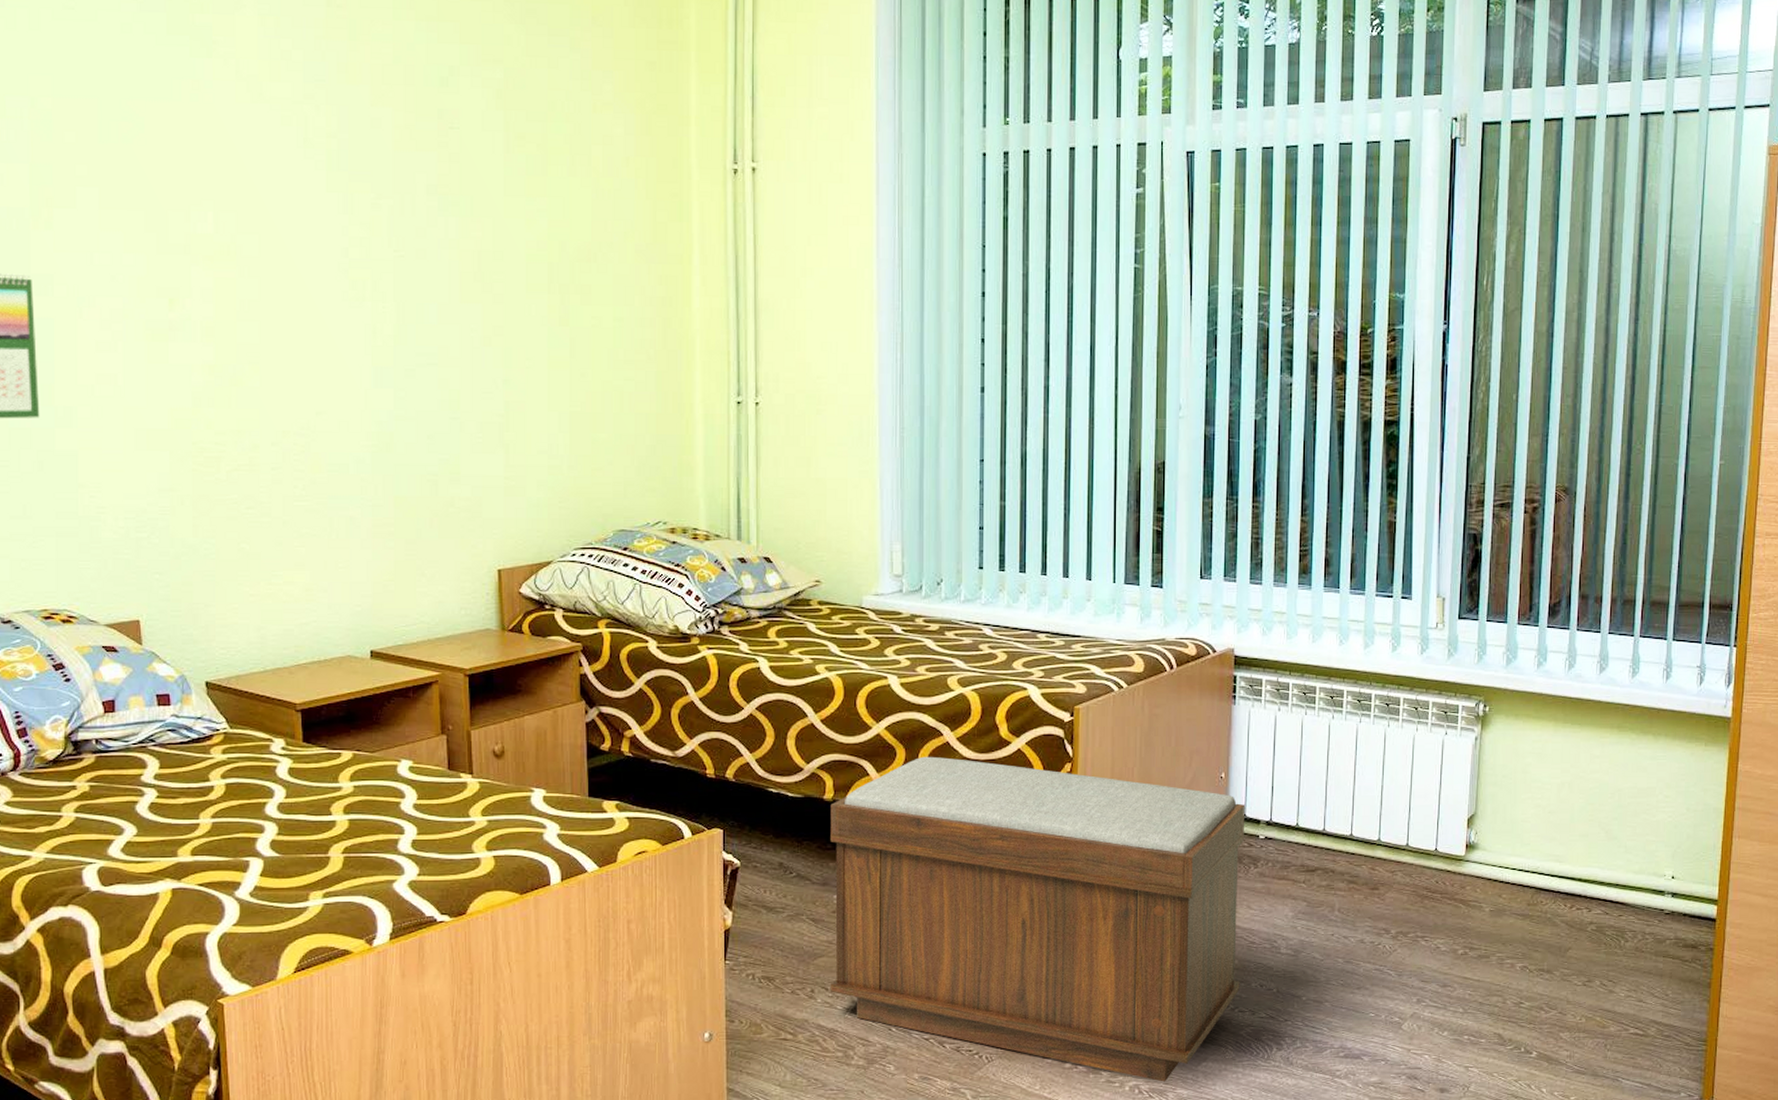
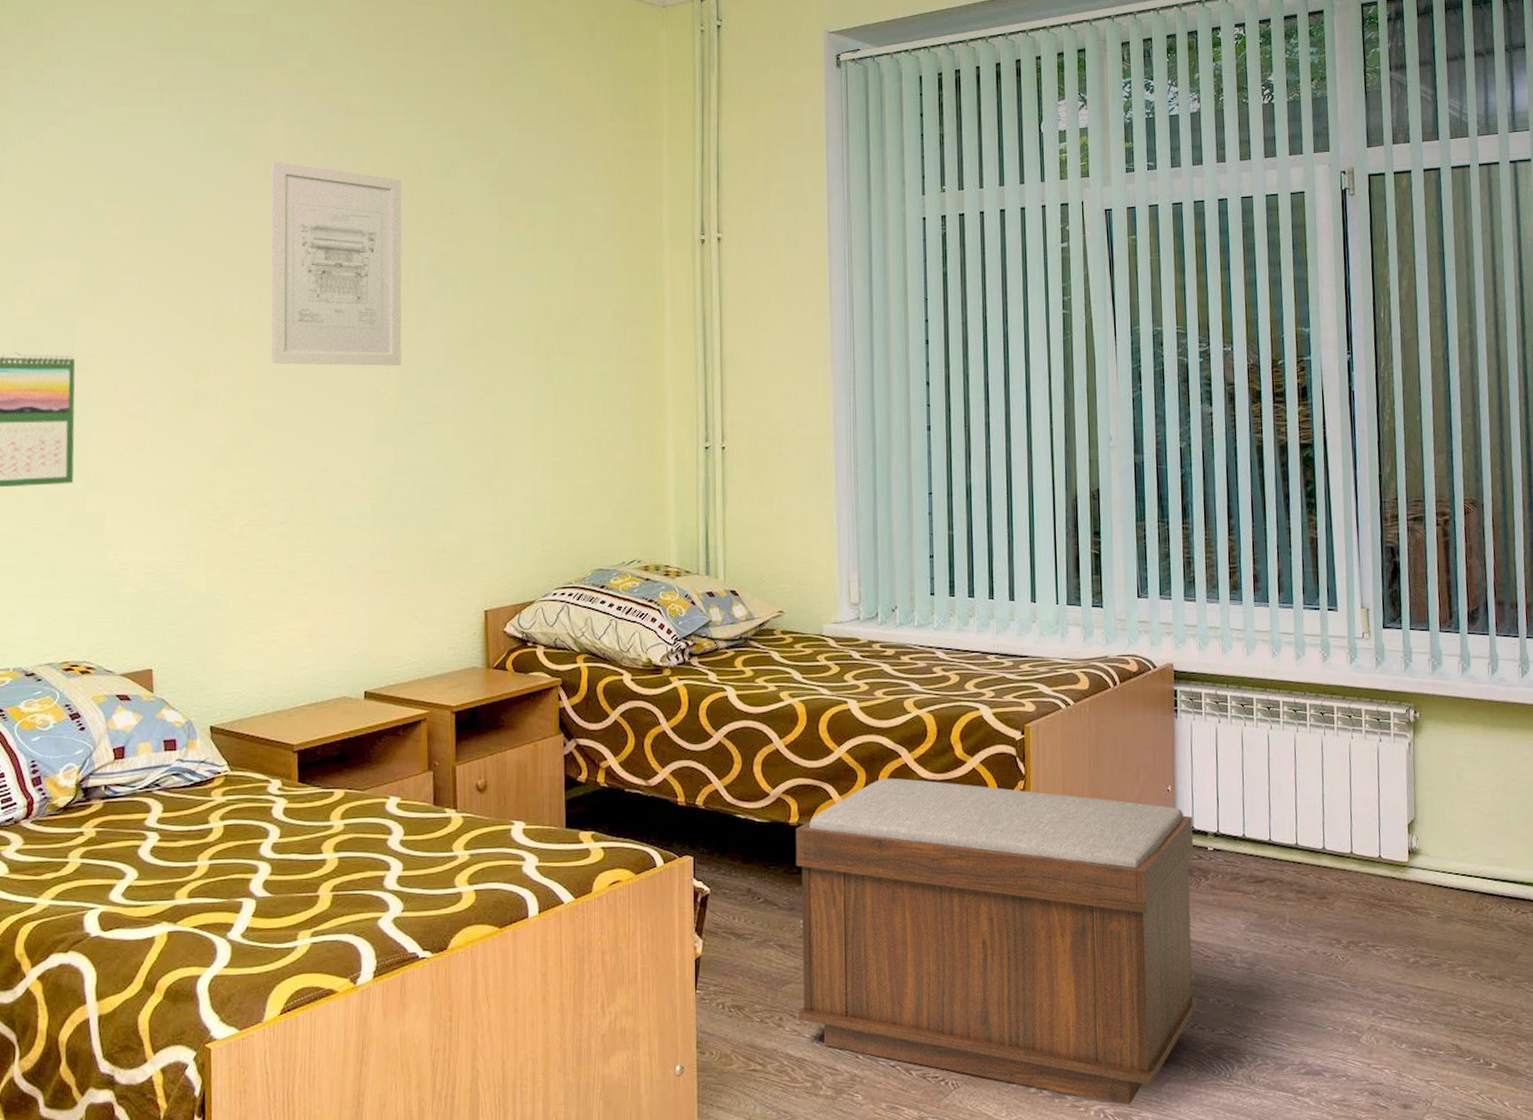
wall art: none [244,59,399,300] -> present [270,161,402,366]

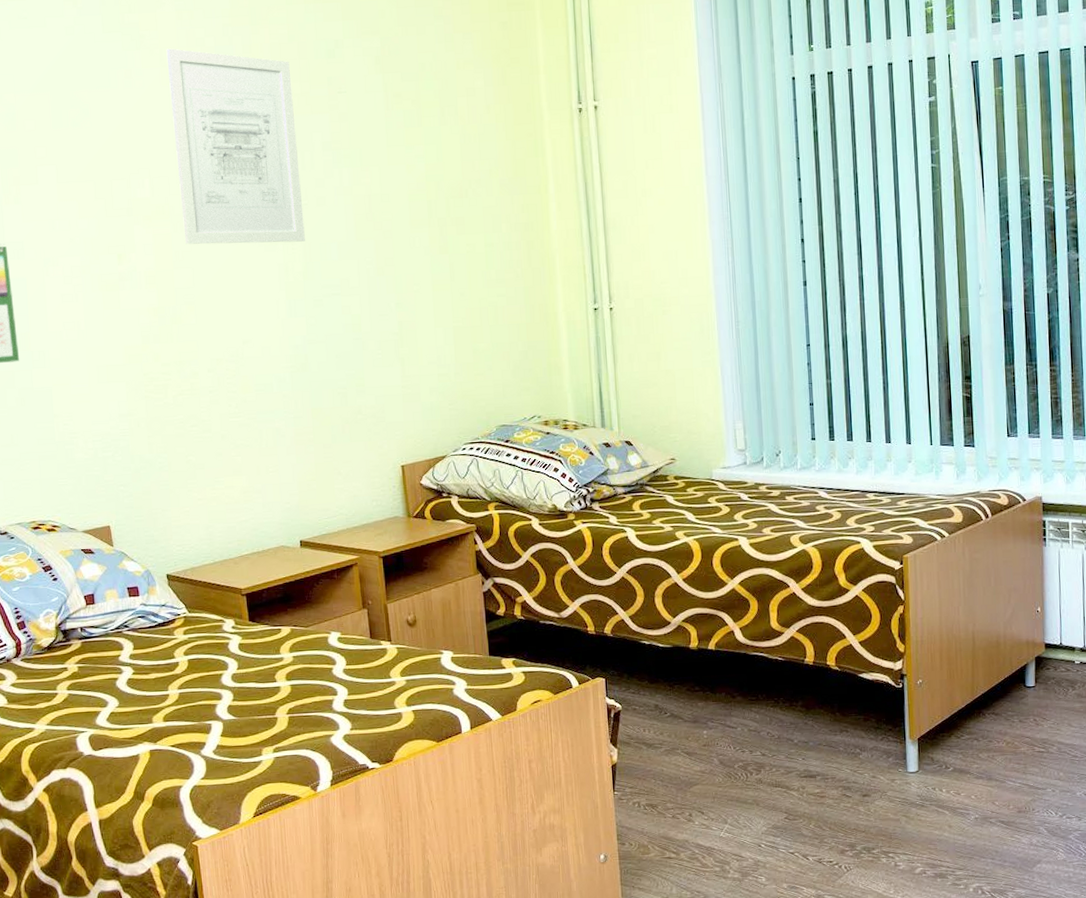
bench: present [796,778,1198,1105] -> none [696,605,1066,883]

